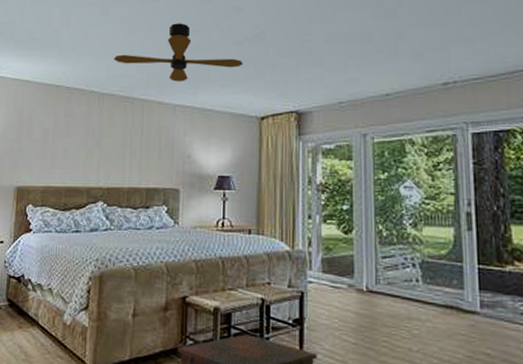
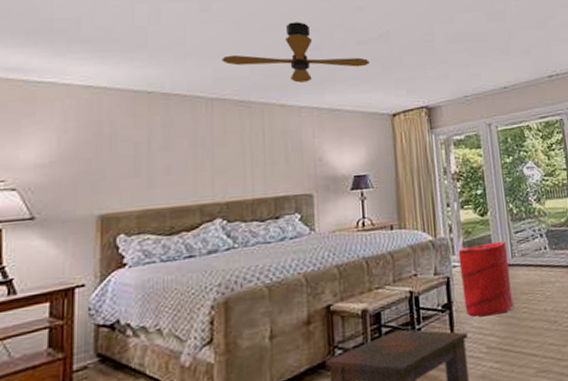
laundry hamper: none [315,263,373,342] -> present [458,240,514,317]

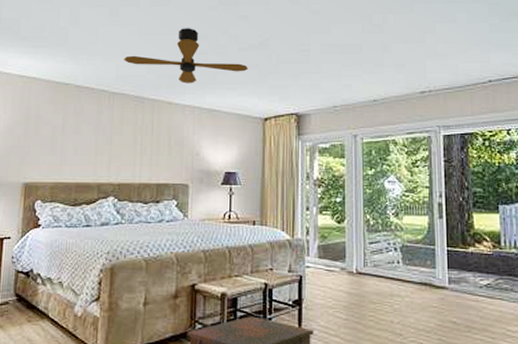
laundry hamper: present [458,240,514,317] -> none [312,249,361,318]

